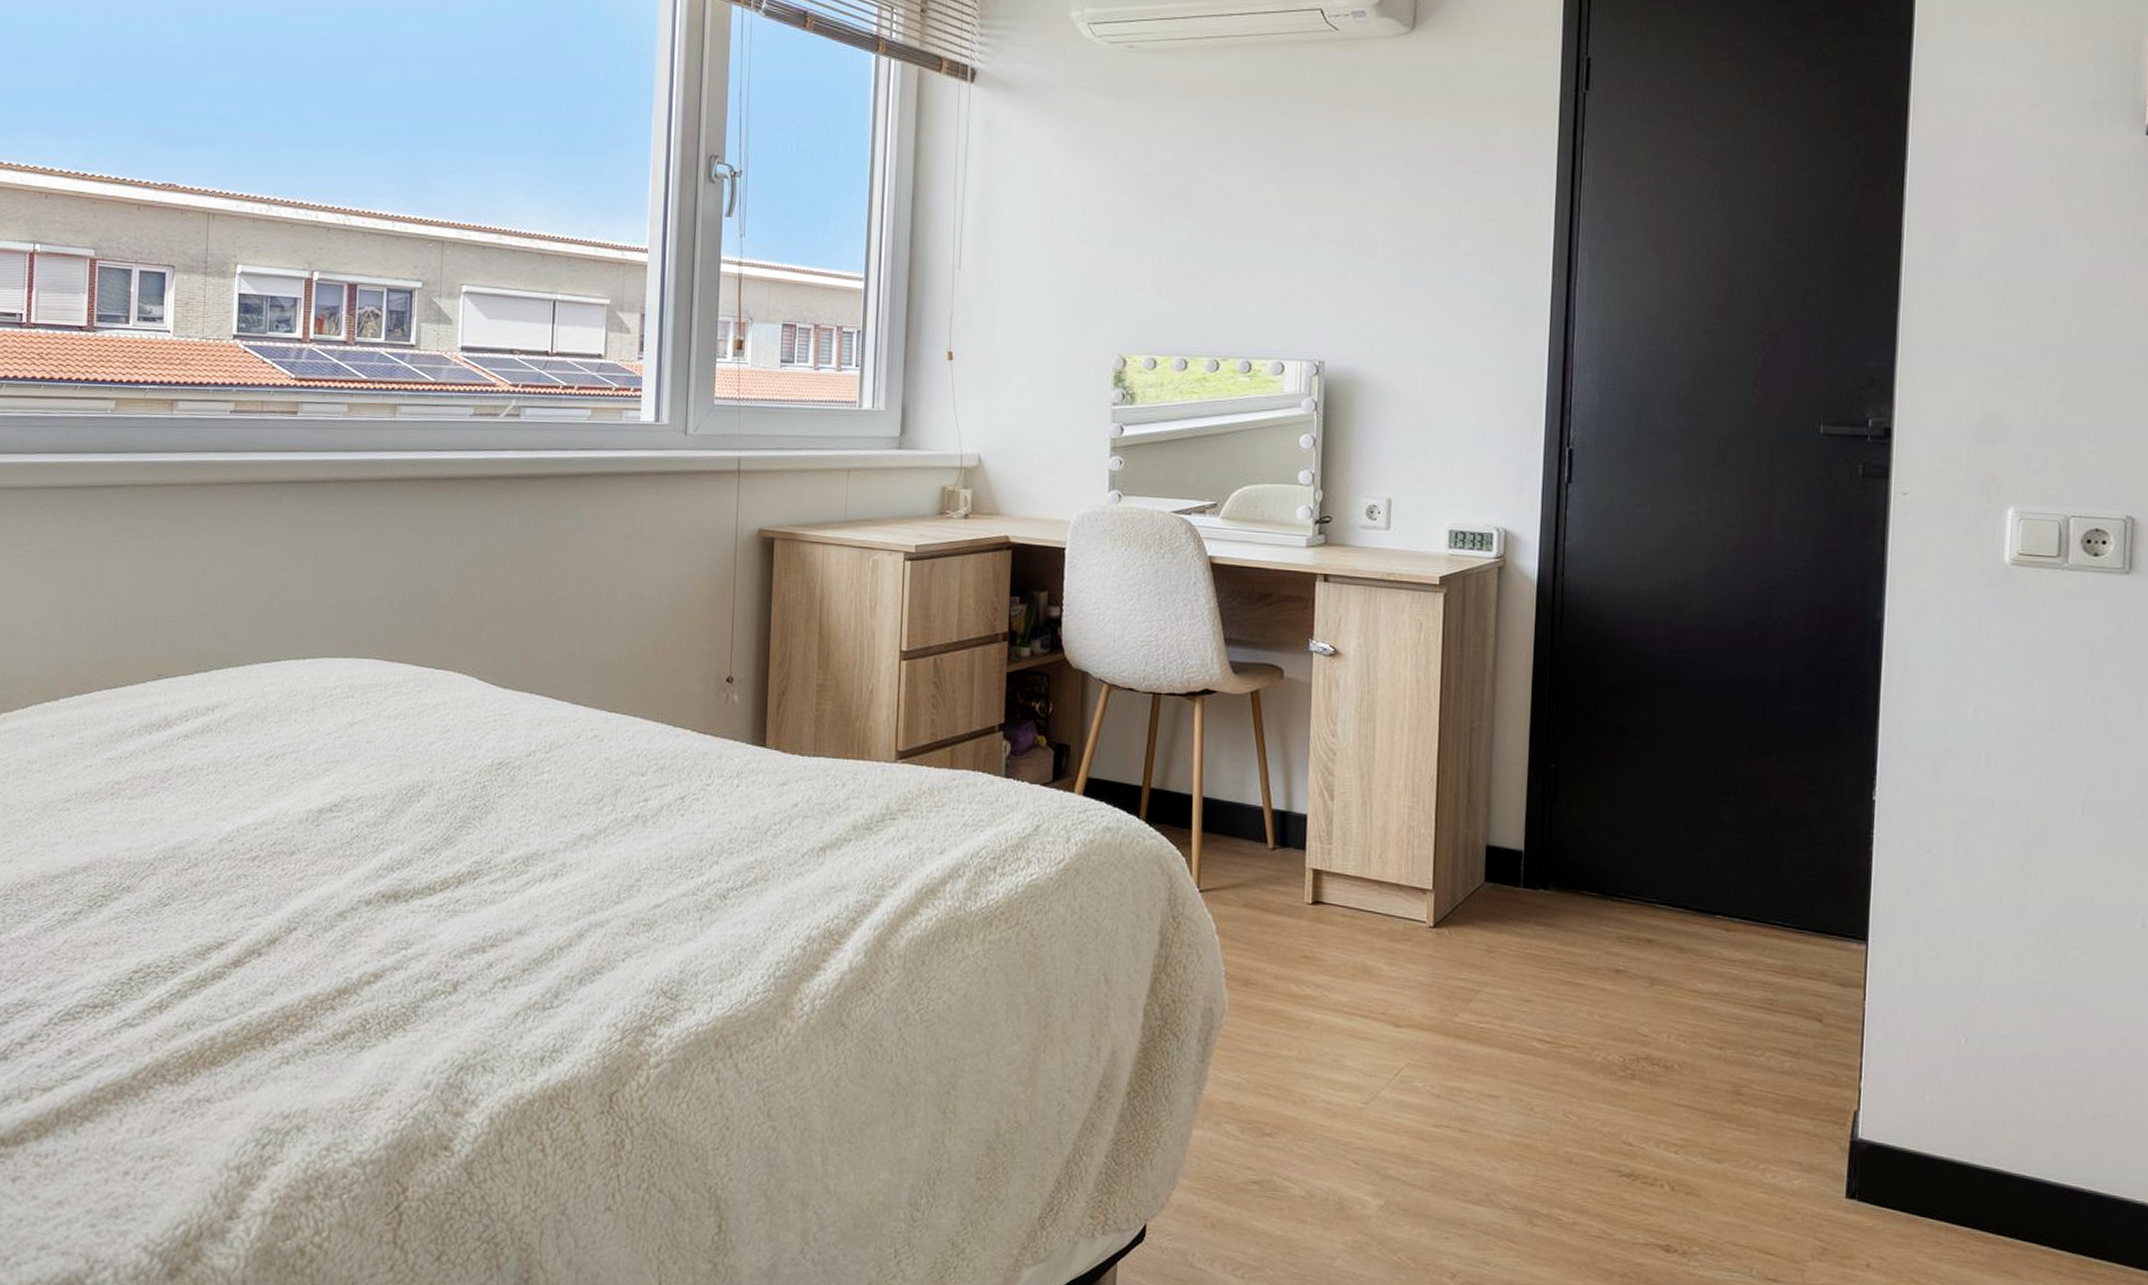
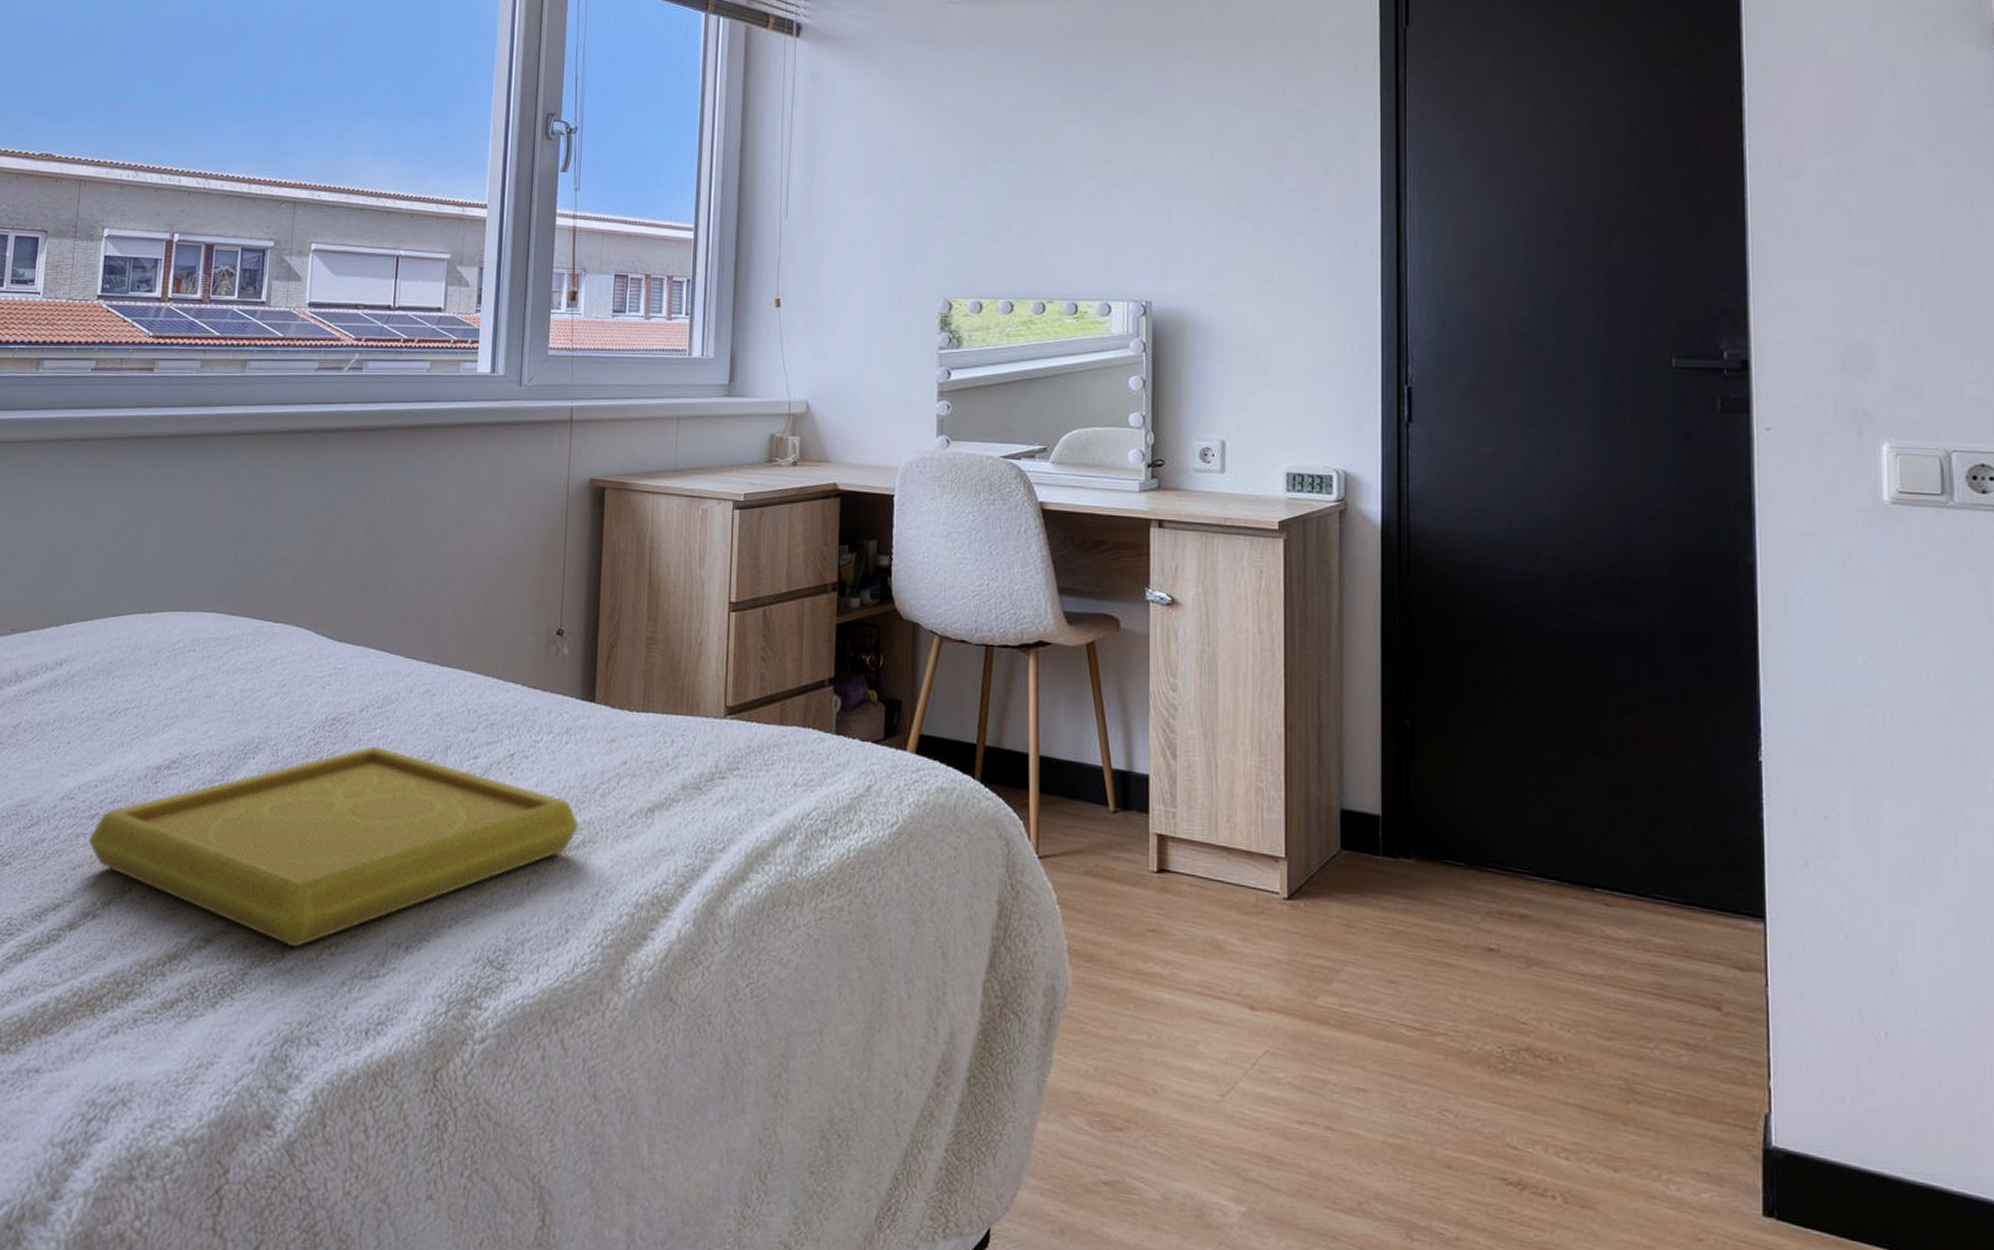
serving tray: none [250,790,751,982] -> present [88,746,579,948]

